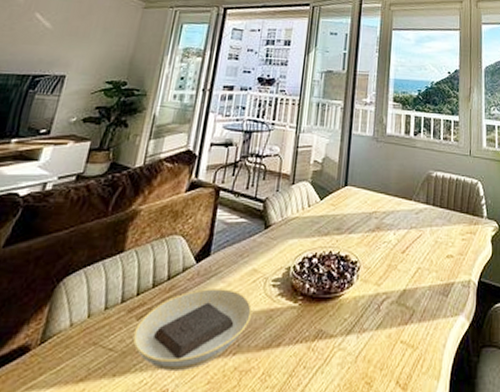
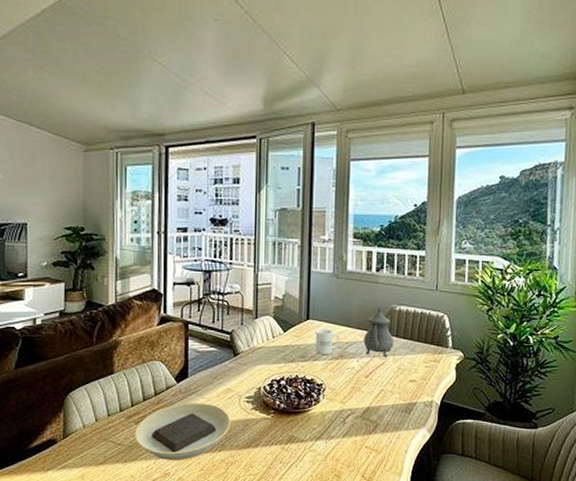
mug: none [351,196,377,226] -> present [315,328,340,354]
teapot: none [401,170,431,229] -> present [363,305,395,357]

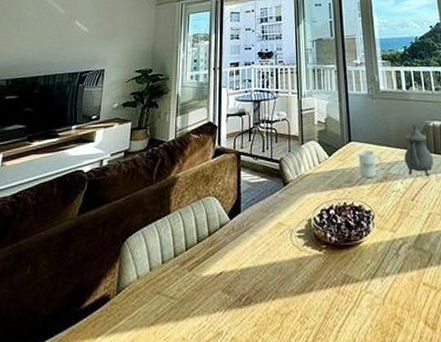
plate: present [134,403,231,461] -> none [187,241,284,316]

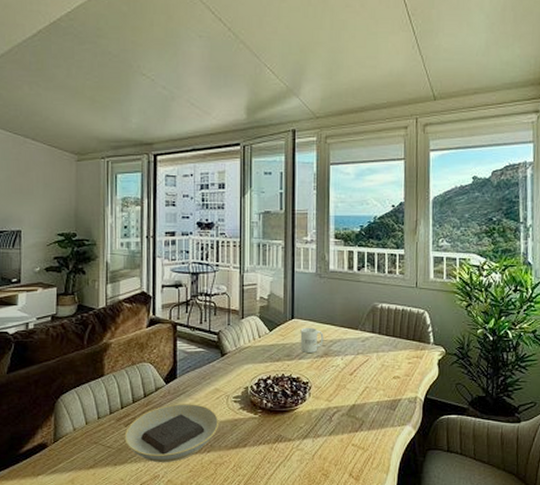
plate: none [187,241,284,316] -> present [124,404,219,463]
teapot: present [404,122,434,176] -> none [347,303,377,354]

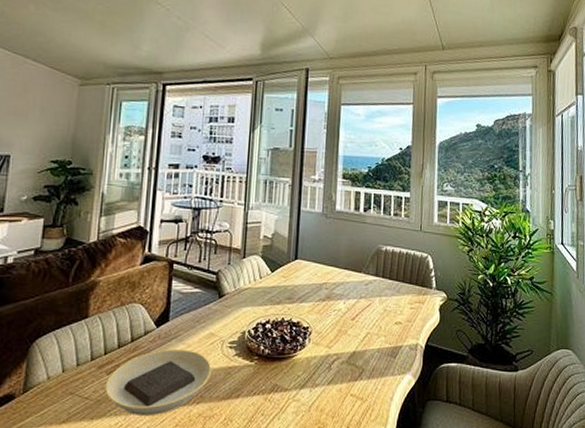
mug: present [300,327,324,353] -> none [302,268,327,296]

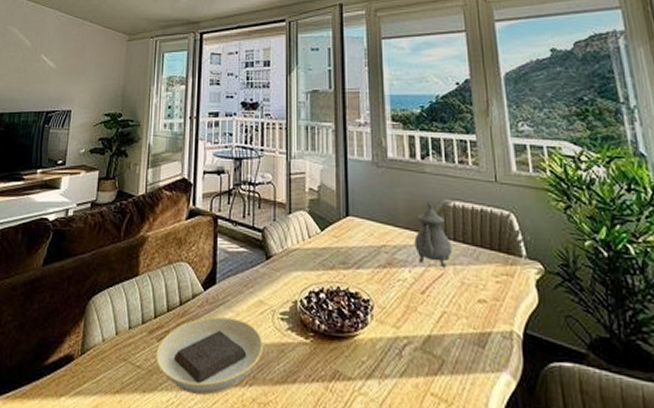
teapot: none [350,245,381,298] -> present [414,199,453,267]

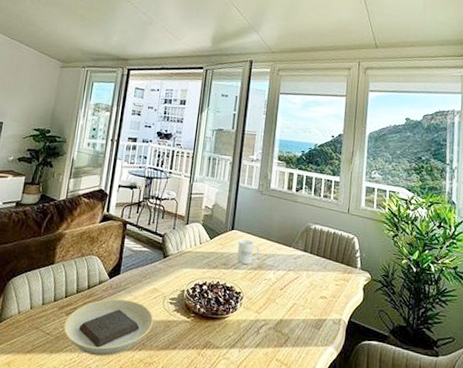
mug: none [357,227,386,261] -> present [237,239,260,264]
teapot: present [414,199,453,267] -> none [280,222,309,272]

